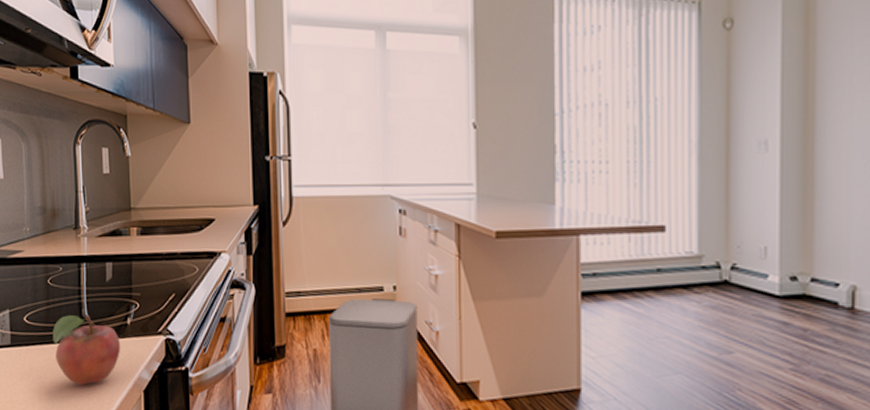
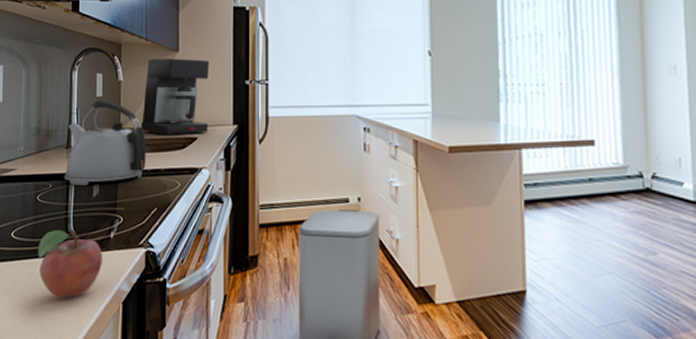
kettle: none [74,177,160,269] -> present [64,99,146,186]
coffee maker: none [152,131,226,217] -> present [140,58,210,136]

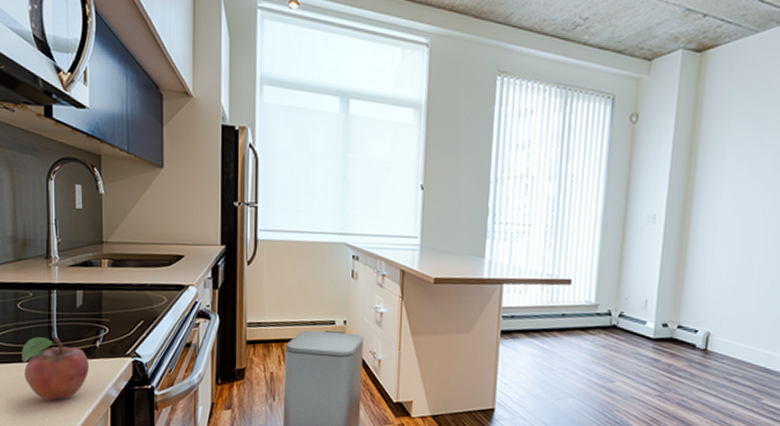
kettle: present [64,99,146,186] -> none [44,211,130,296]
coffee maker: present [140,58,210,136] -> none [124,173,197,253]

